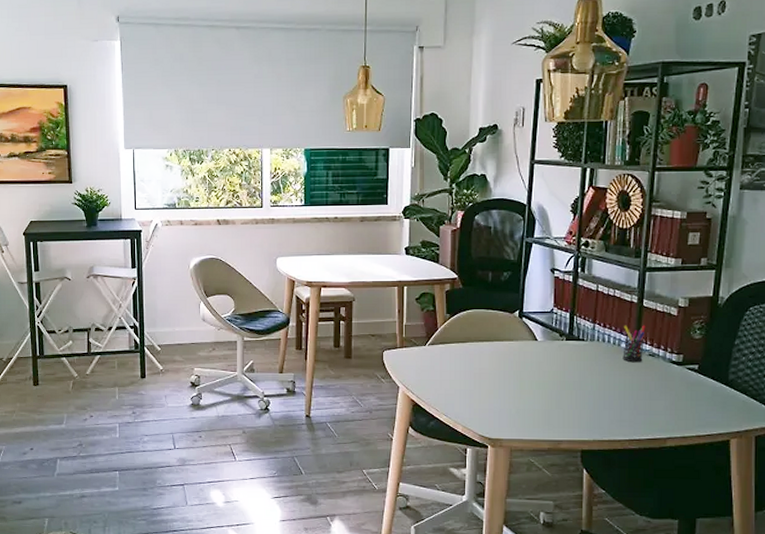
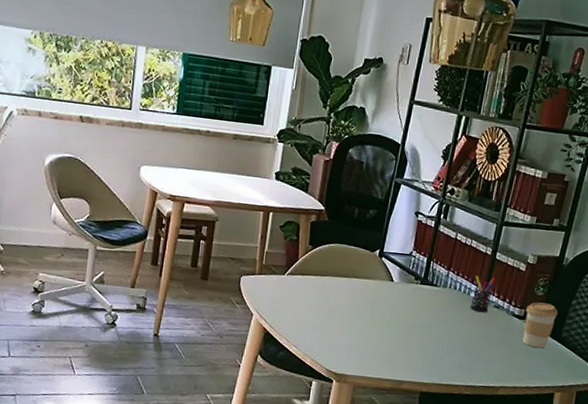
coffee cup: none [684,346,721,394] -> present [522,302,558,349]

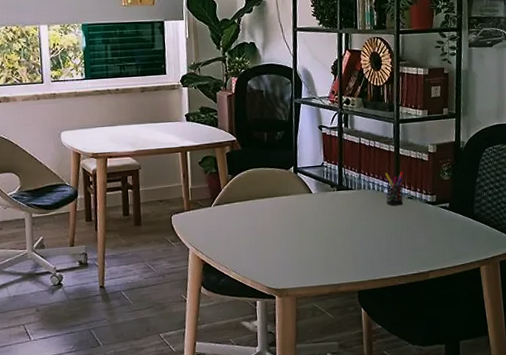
coffee cup: present [522,302,558,349] -> none [437,185,466,229]

